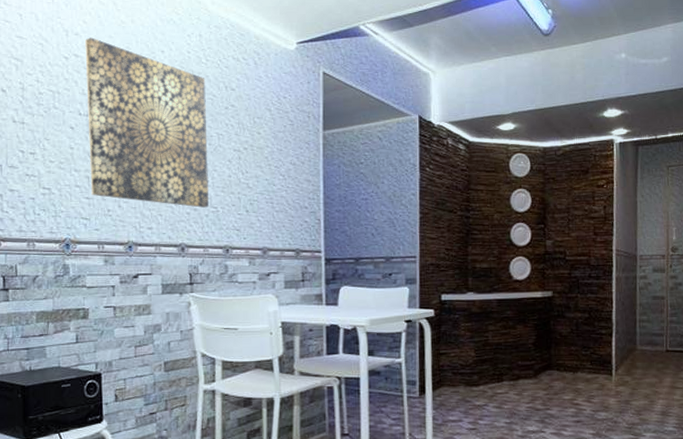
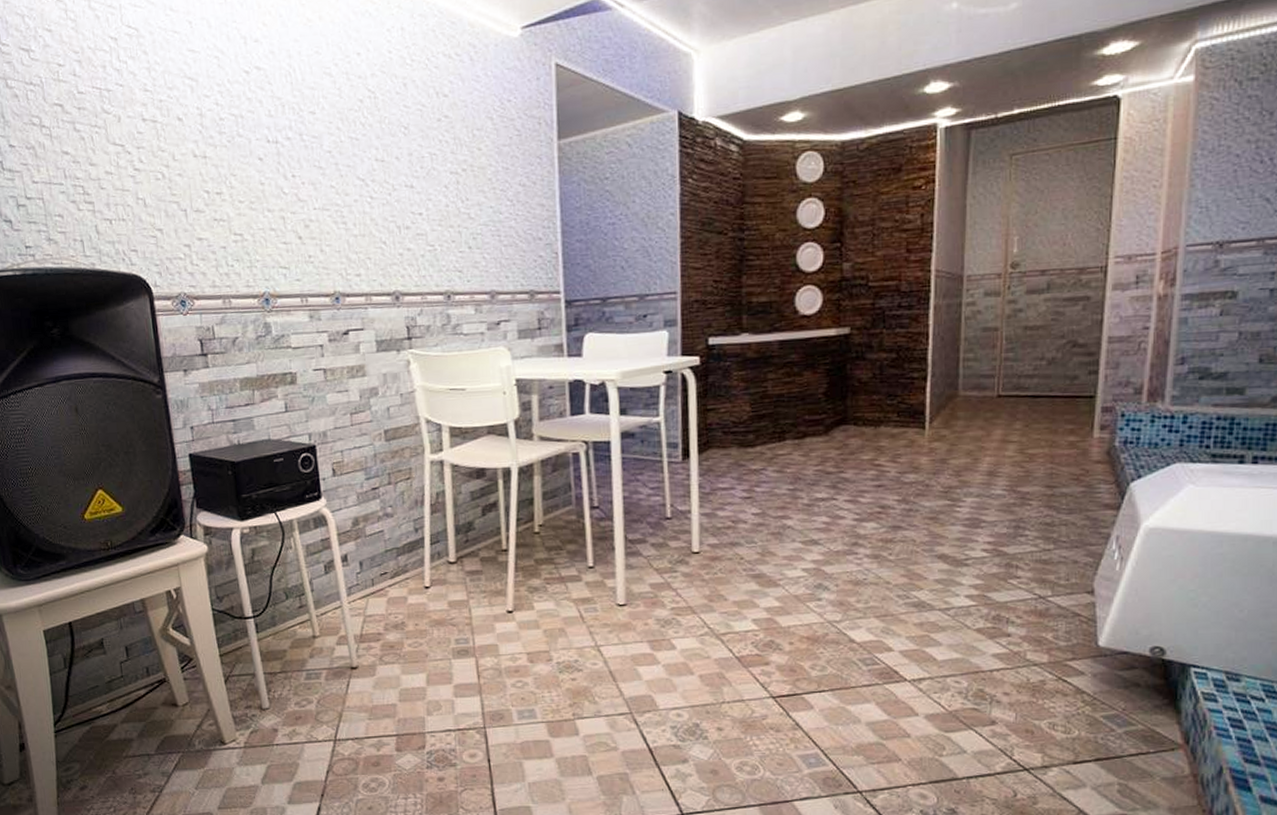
wall art: present [84,37,209,208] -> none [266,43,424,247]

